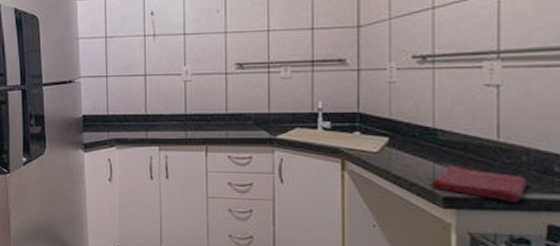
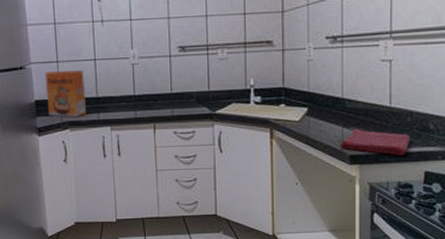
cereal box: none [93,86,134,134] -> present [44,70,86,117]

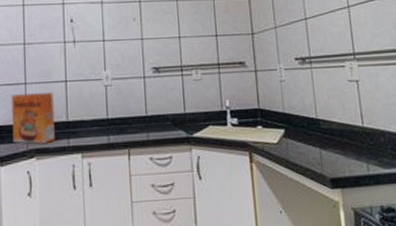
dish towel: present [341,128,410,156] -> none [320,149,386,178]

